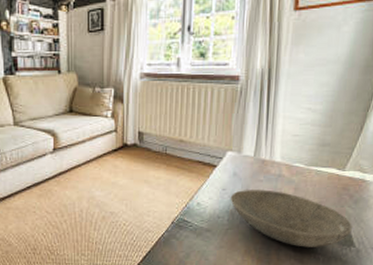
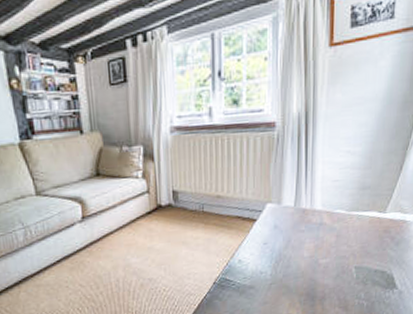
bowl: present [230,190,352,247] -> none [272,239,394,295]

